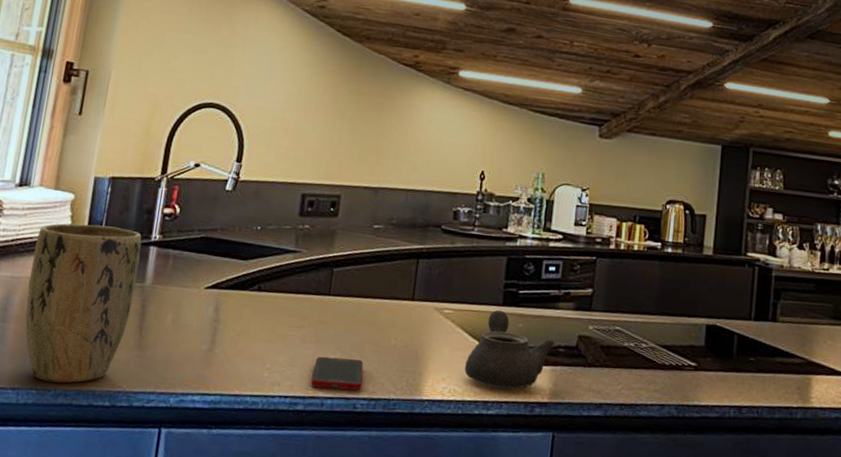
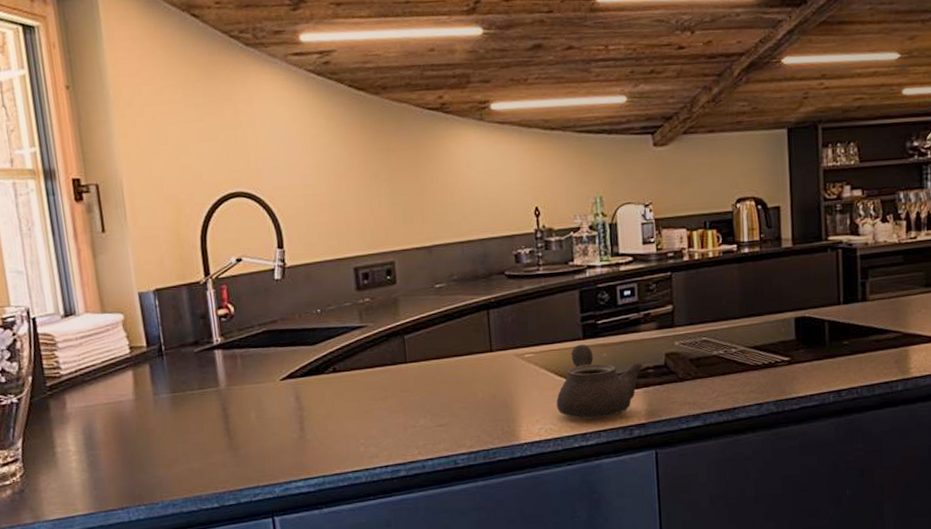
plant pot: present [25,223,142,383] -> none [99,338,214,496]
cell phone: present [310,356,364,391] -> none [406,419,460,452]

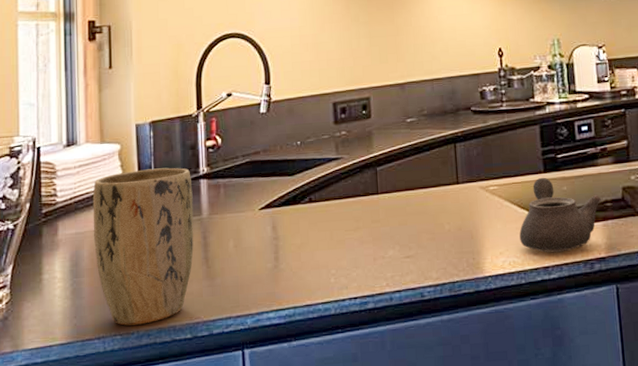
plant pot: none [99,338,214,496] -> present [92,167,194,326]

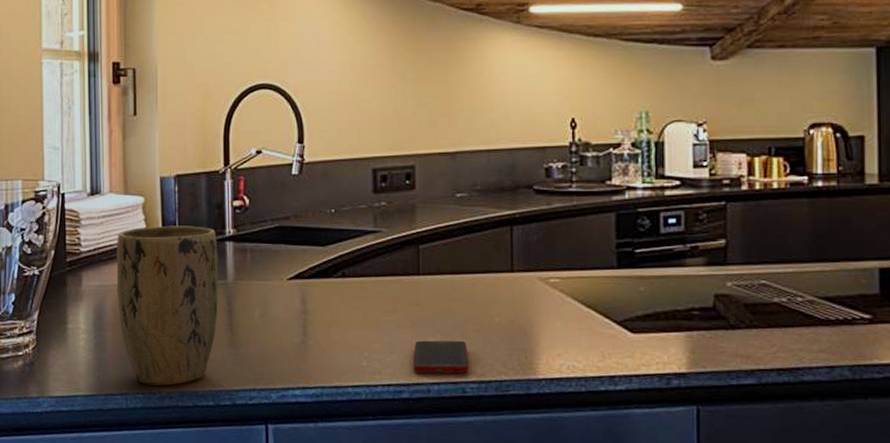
cell phone: none [375,250,426,284] -> present [412,340,470,374]
teapot: present [519,177,602,253] -> none [582,273,688,362]

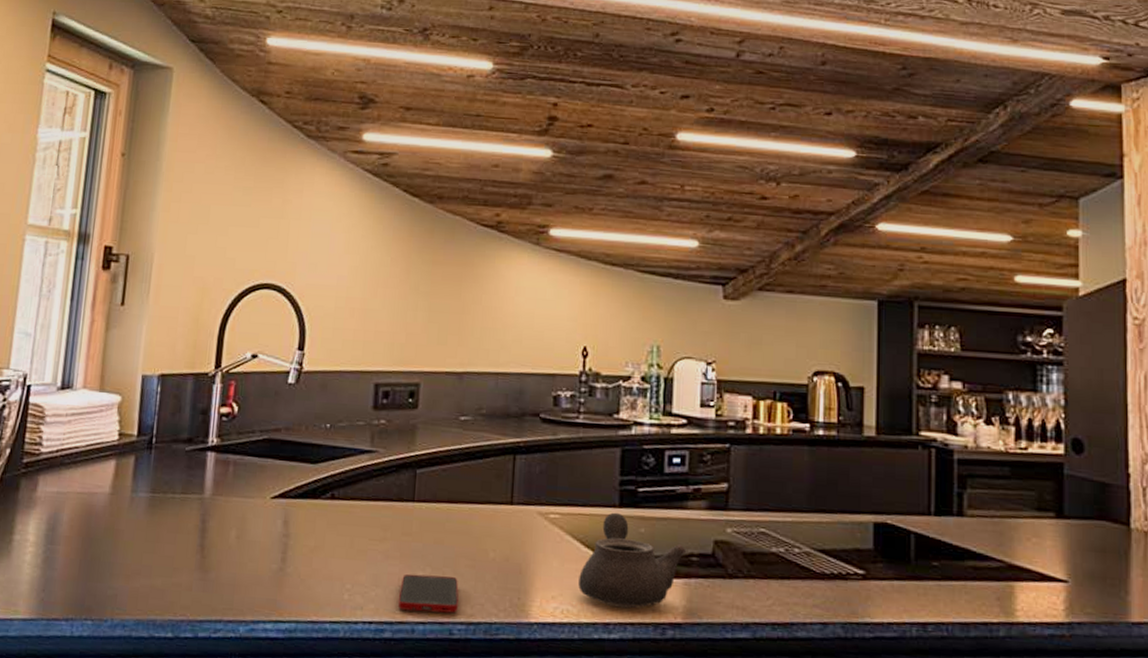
plant pot: present [116,225,219,386] -> none [76,429,198,612]
teapot: none [582,273,688,362] -> present [578,512,687,609]

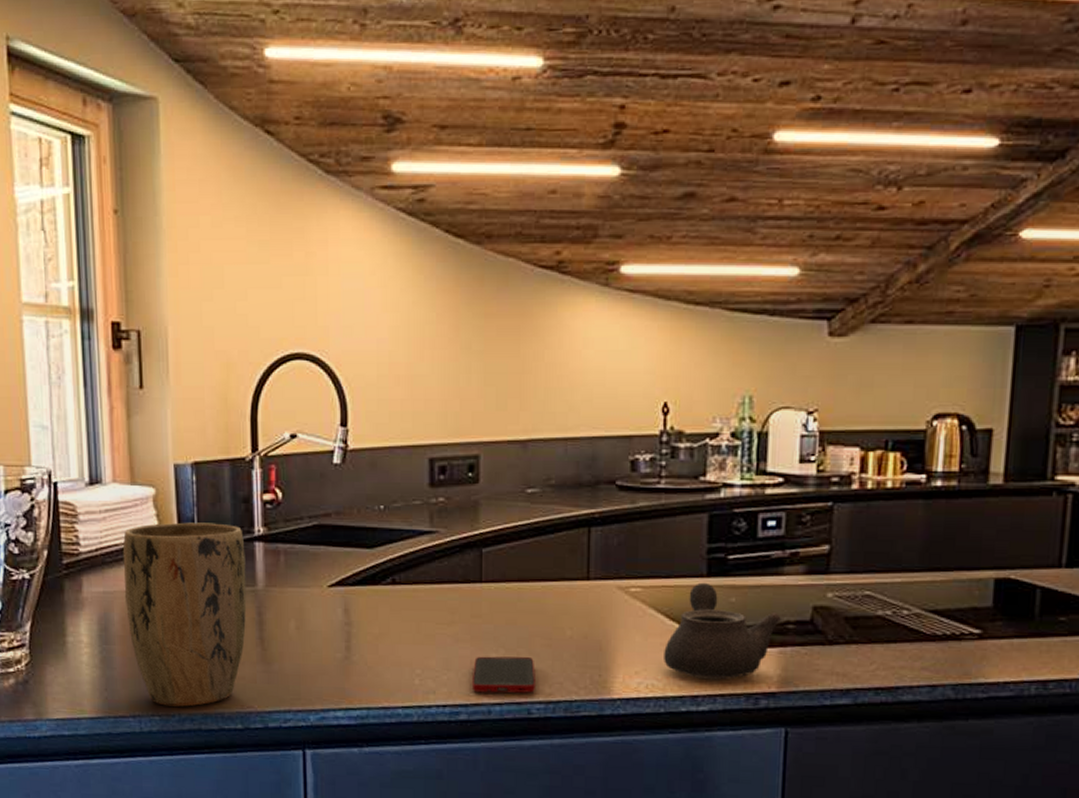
plant pot: none [76,429,198,612] -> present [122,522,247,707]

